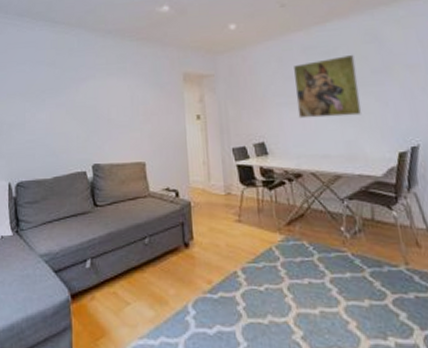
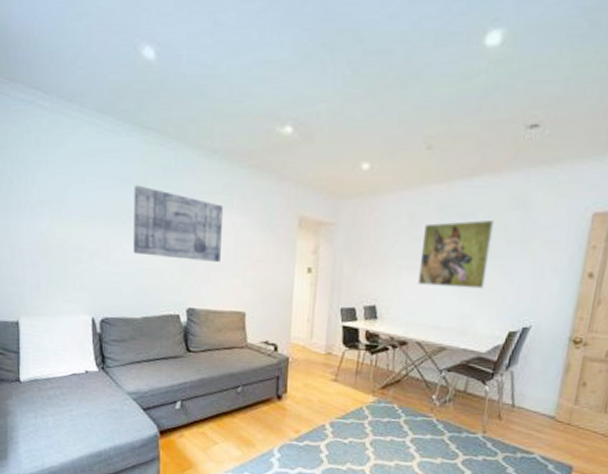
wall art: none [44,65,120,122] -> present [132,185,224,262]

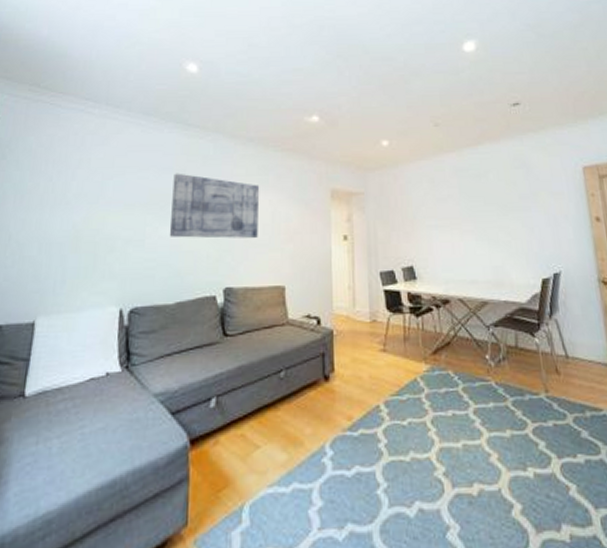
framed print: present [417,219,494,289] -> none [445,178,510,242]

